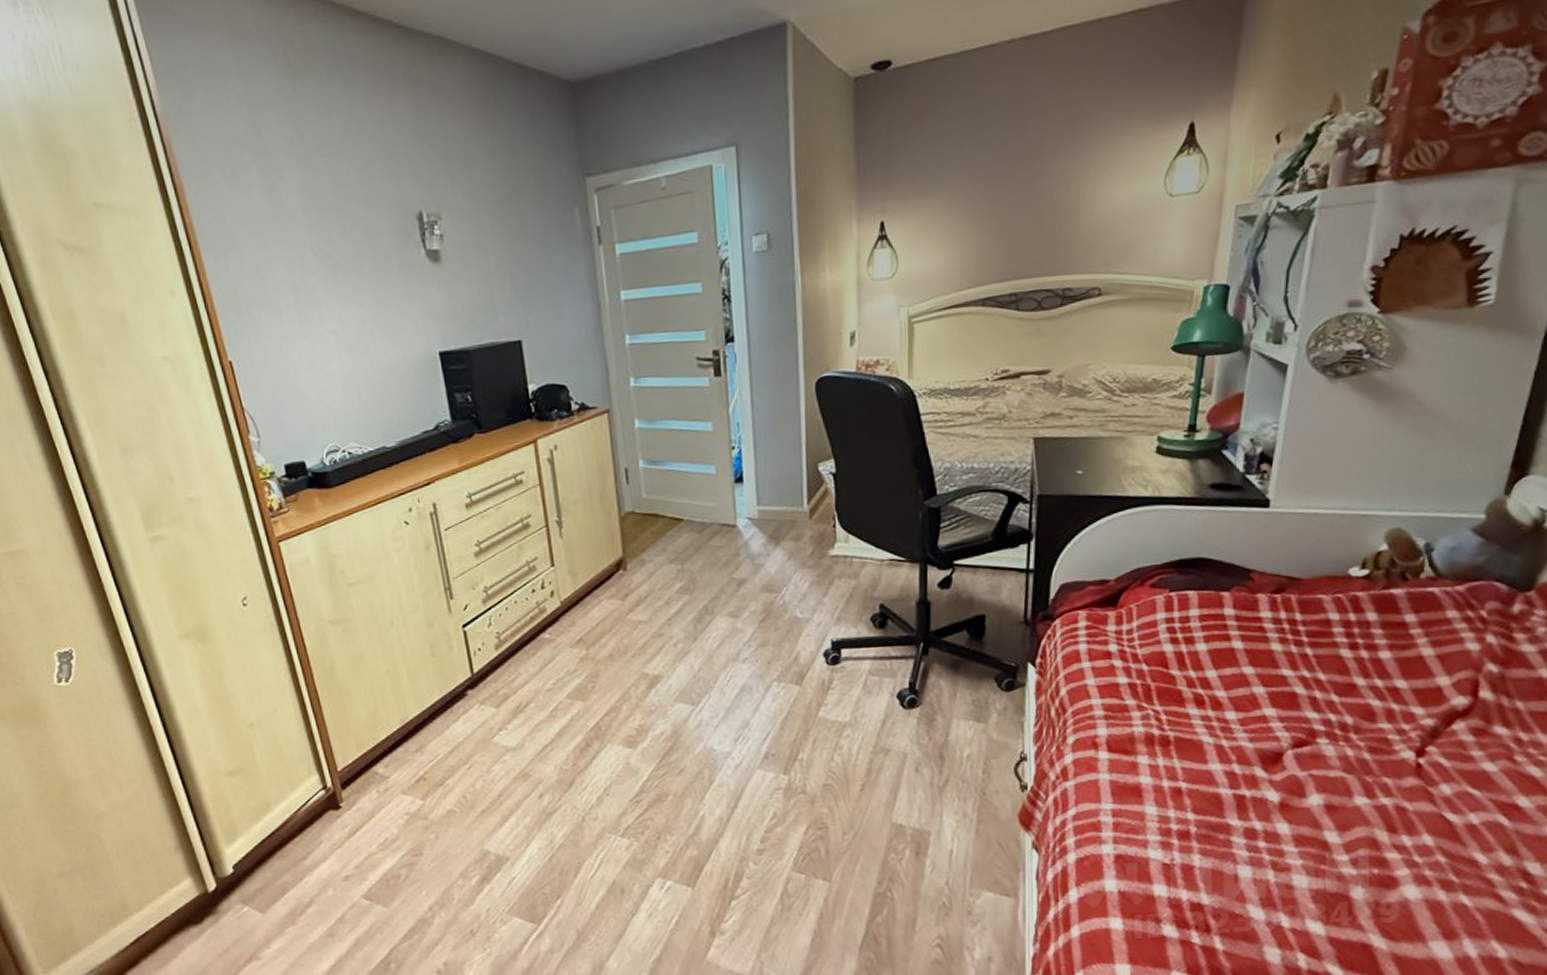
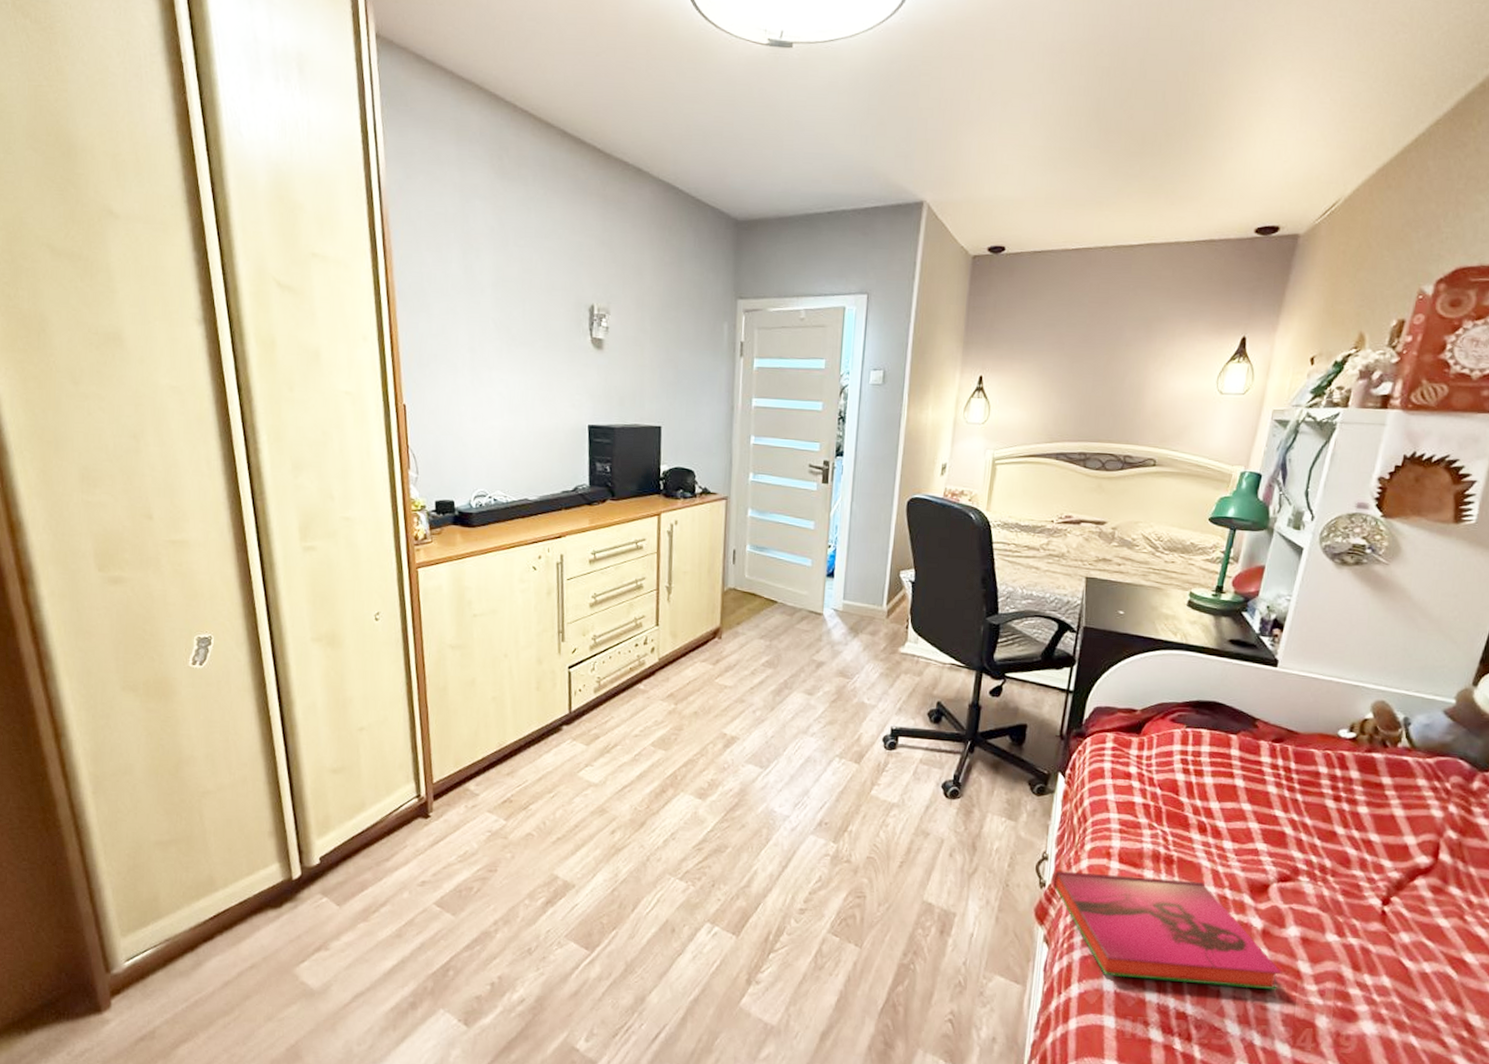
hardback book: none [1035,760,1307,875] -> present [1053,870,1282,991]

